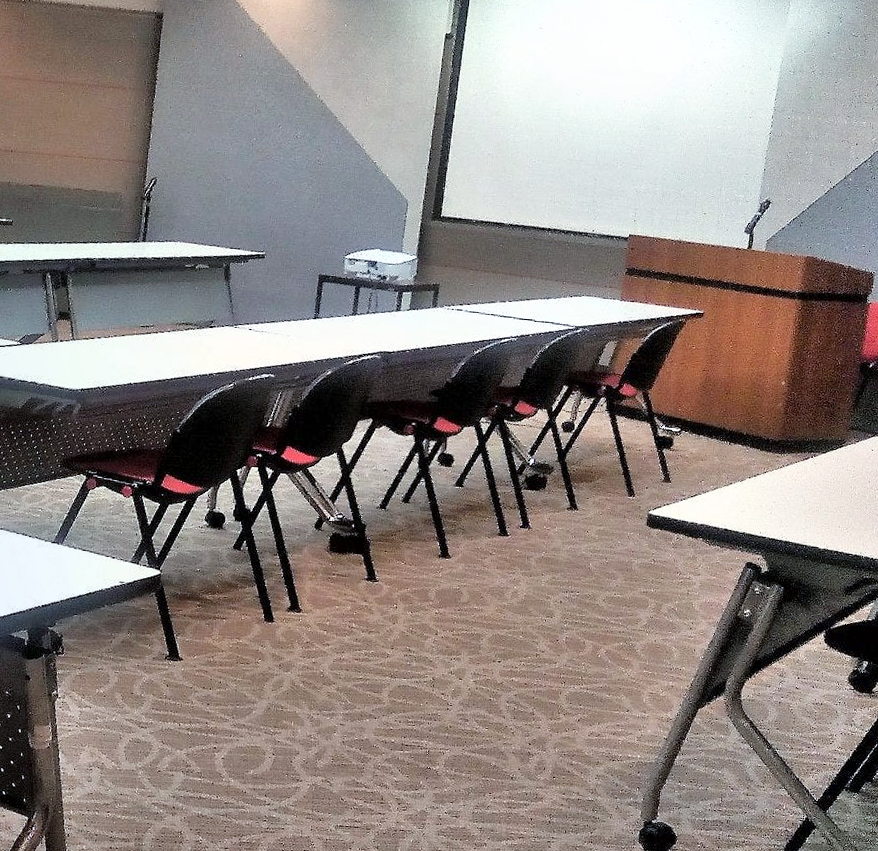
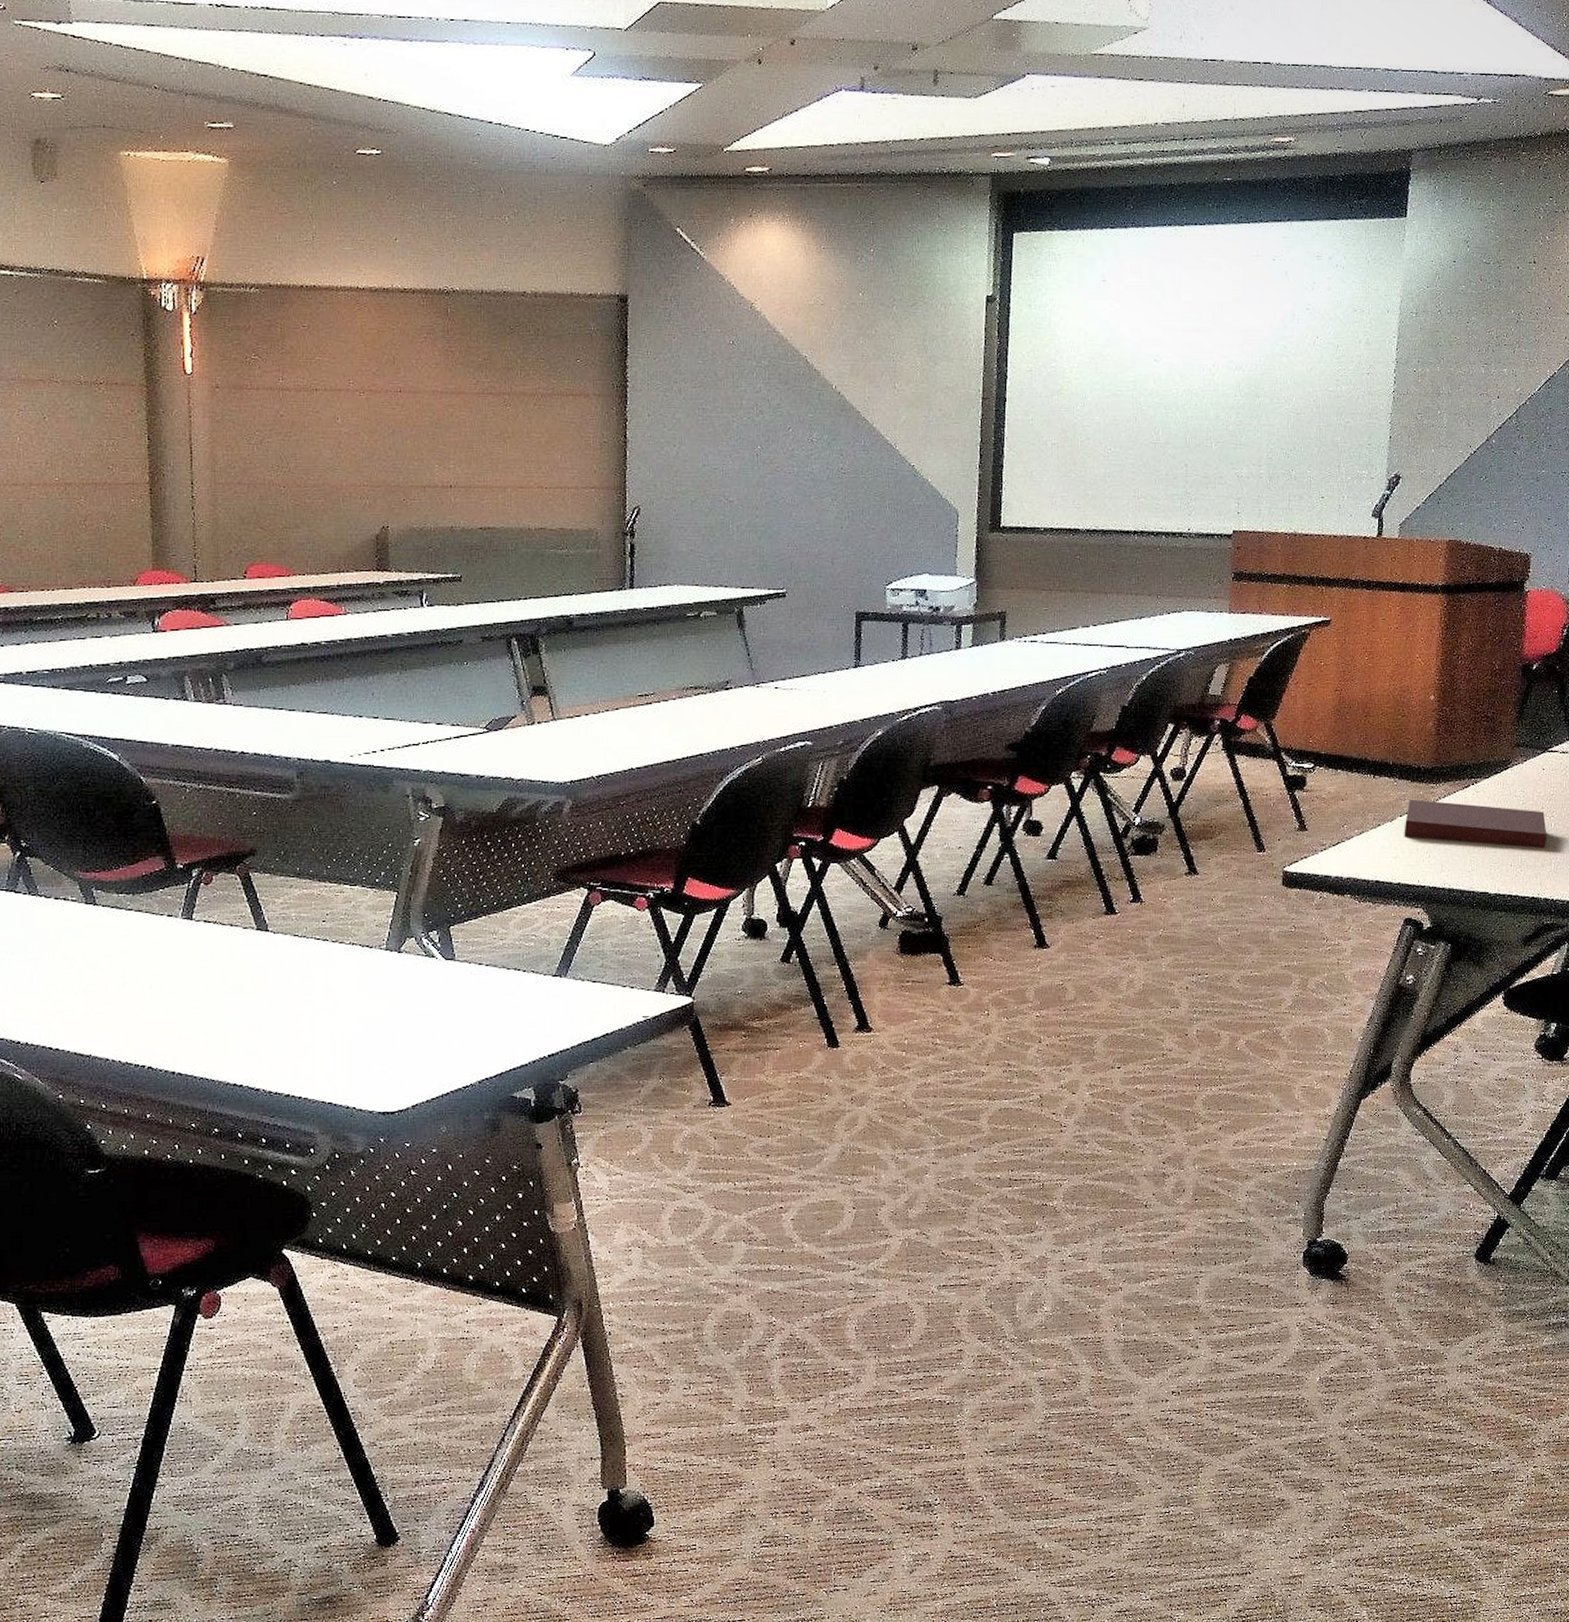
notebook: none [751,464,872,515] -> present [1404,799,1547,848]

